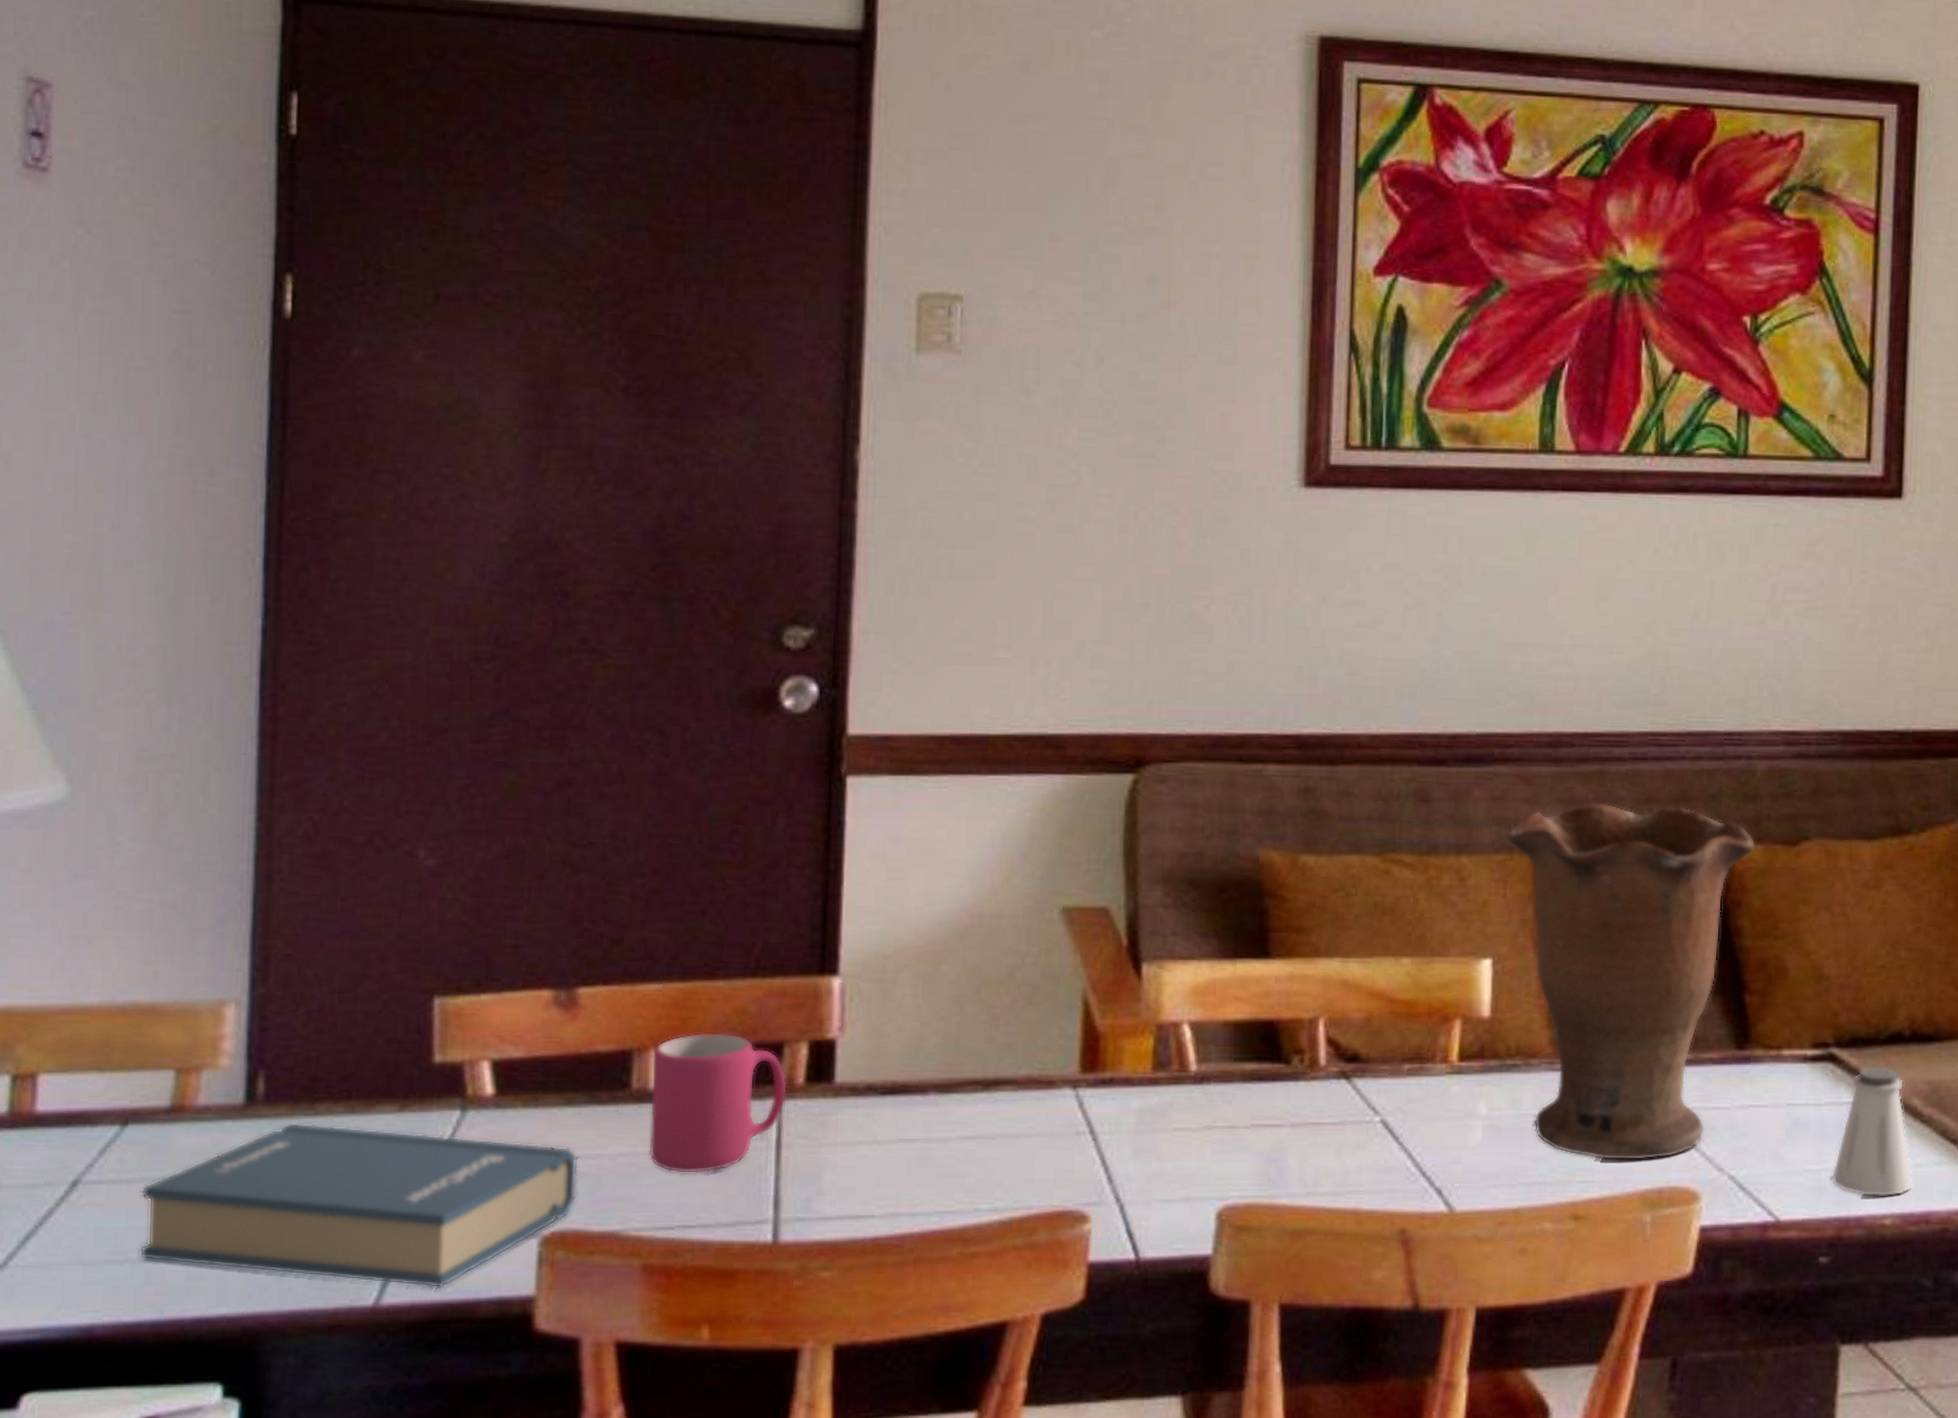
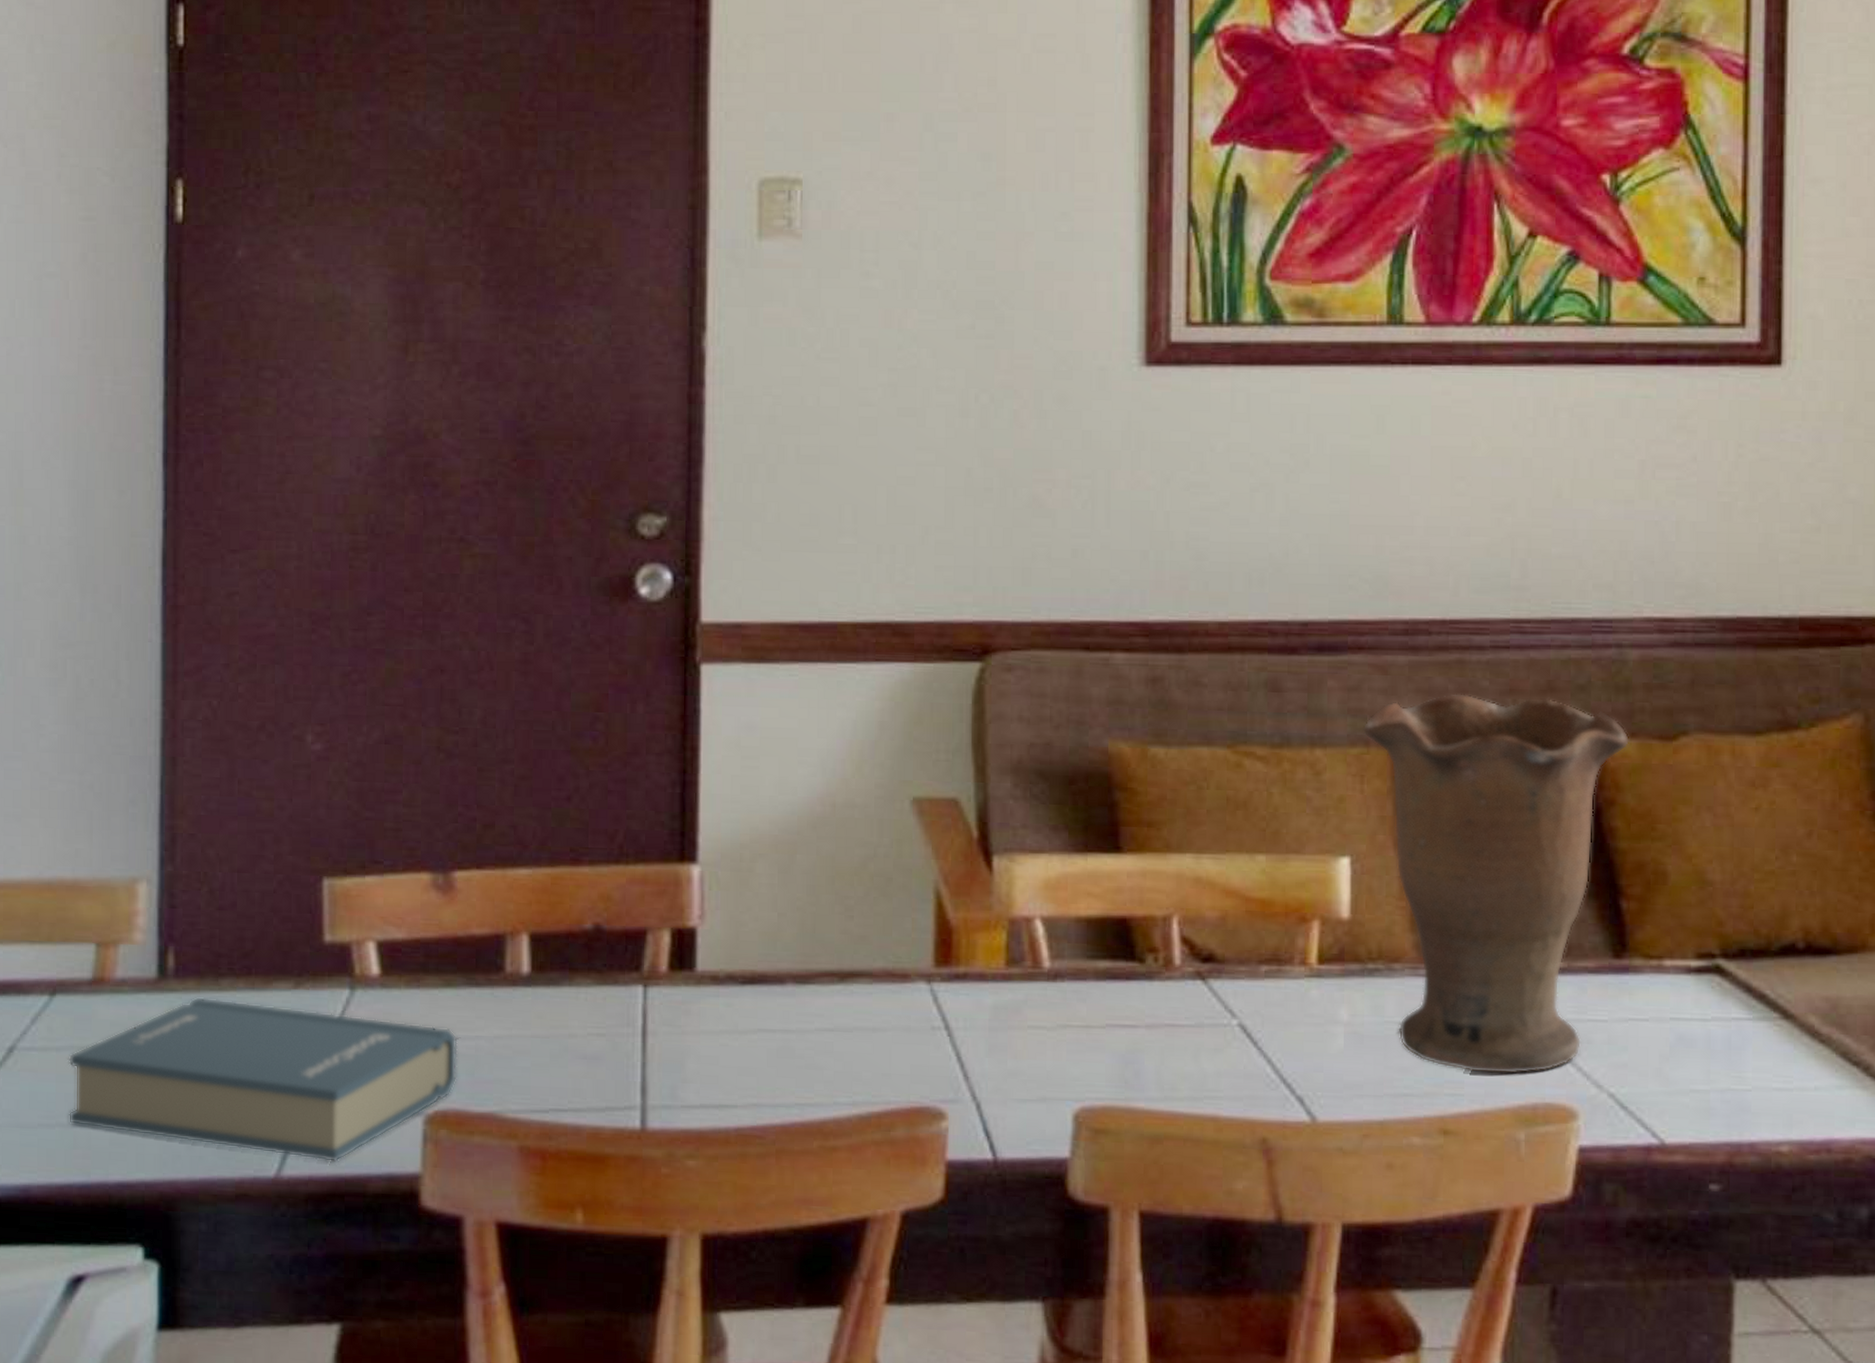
mug: present [649,1032,787,1174] -> none [523,918,651,1058]
saltshaker: present [1831,1065,1914,1197] -> none [1720,979,1813,1122]

